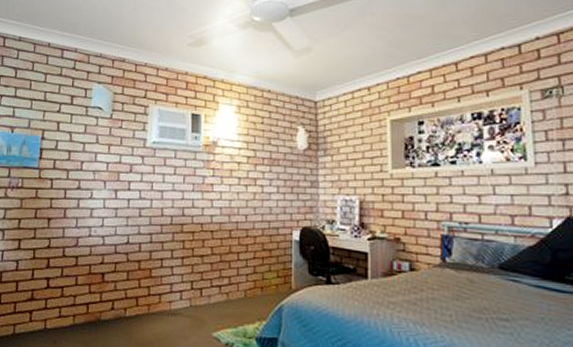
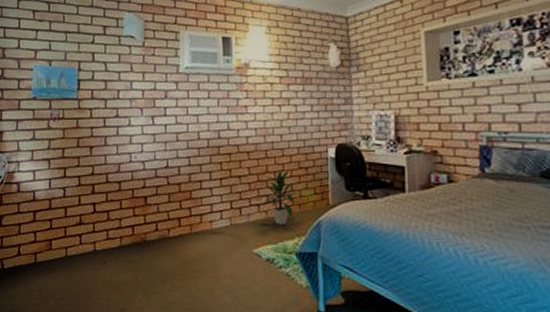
indoor plant: none [220,251,261,308] -> present [258,170,298,225]

